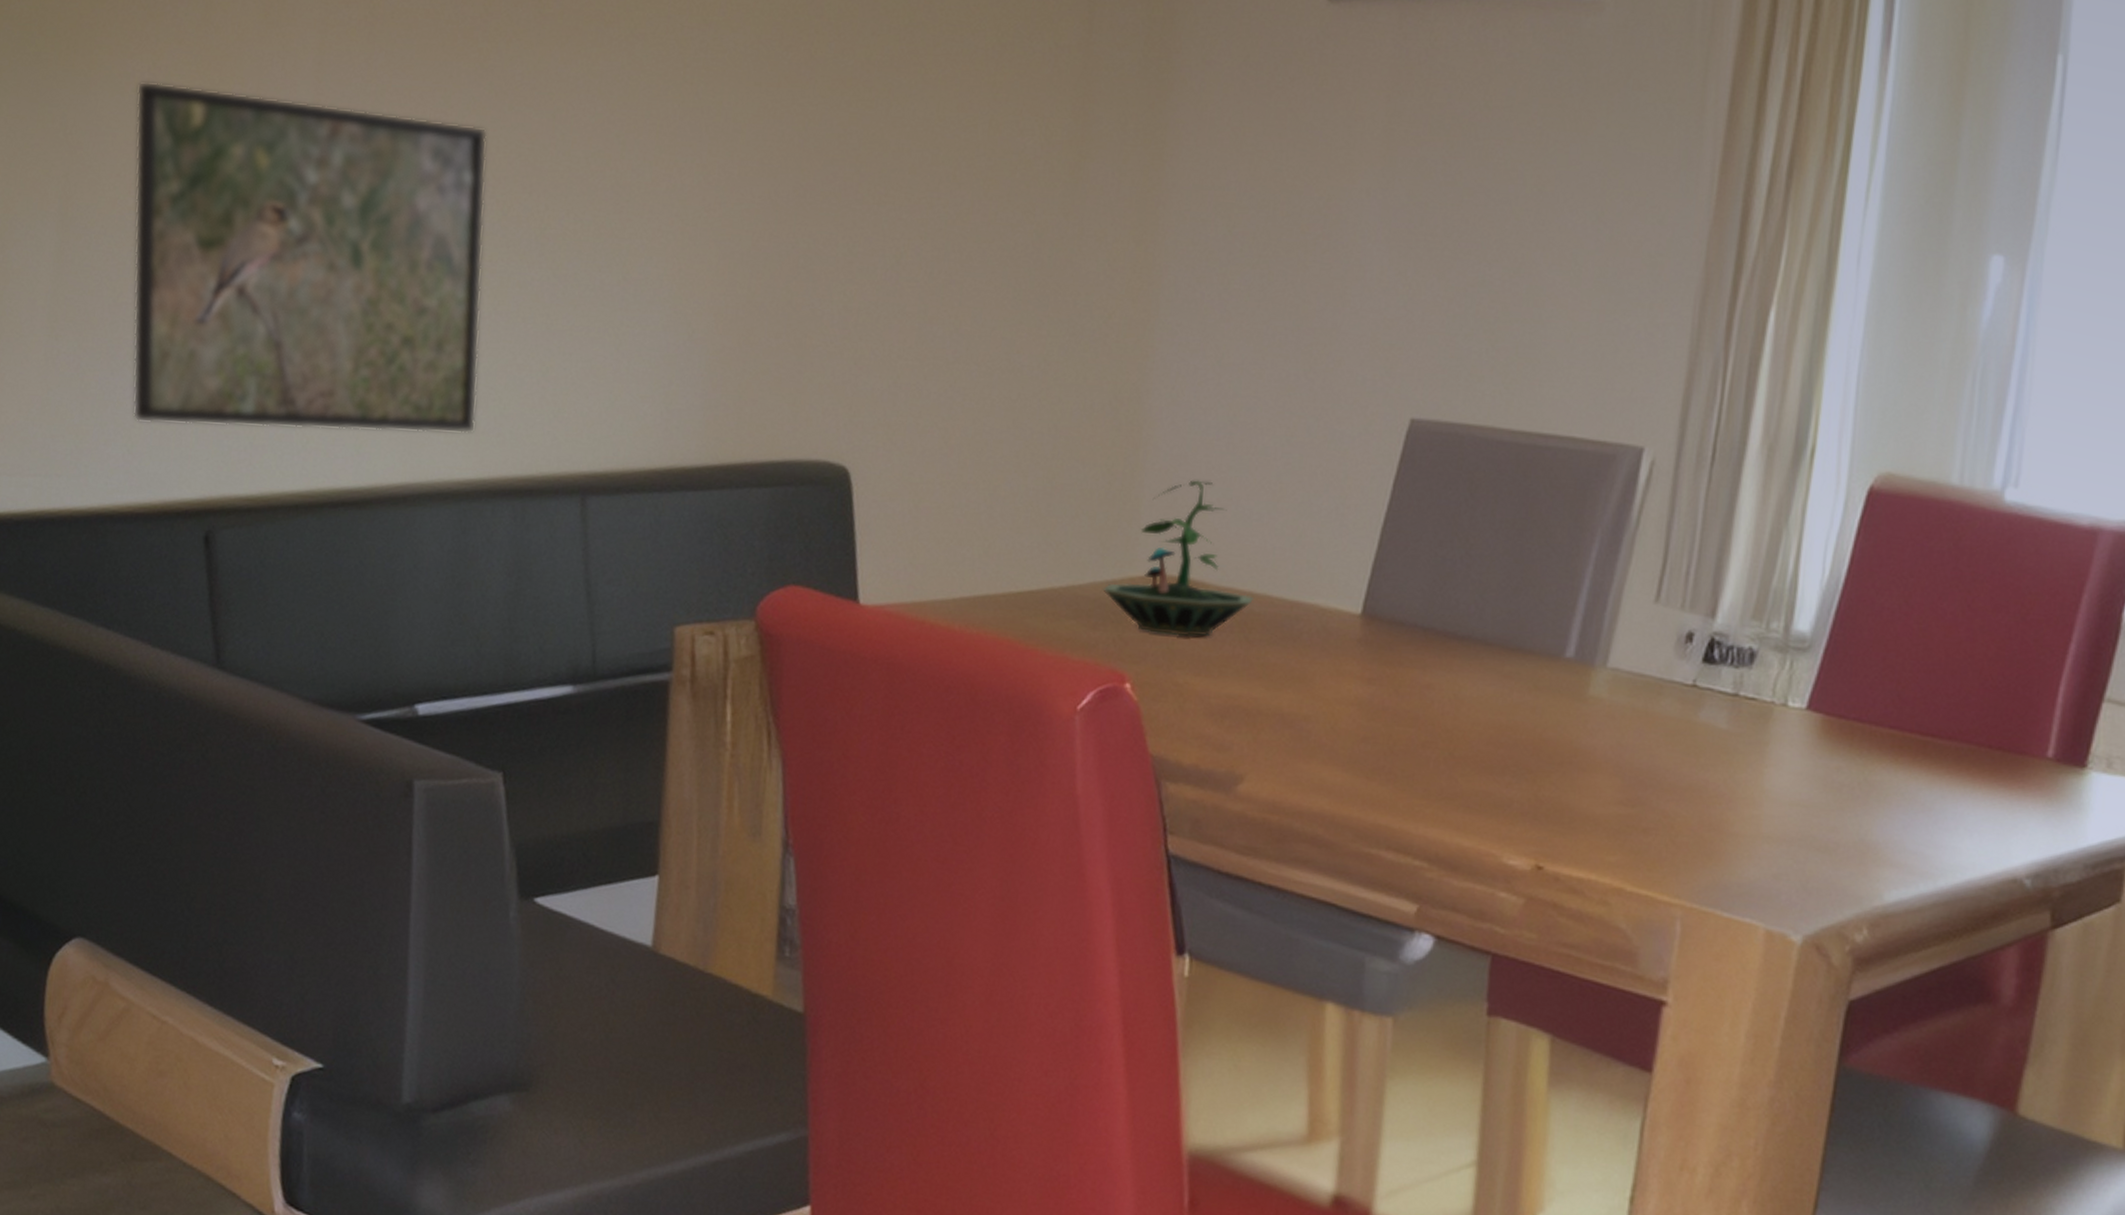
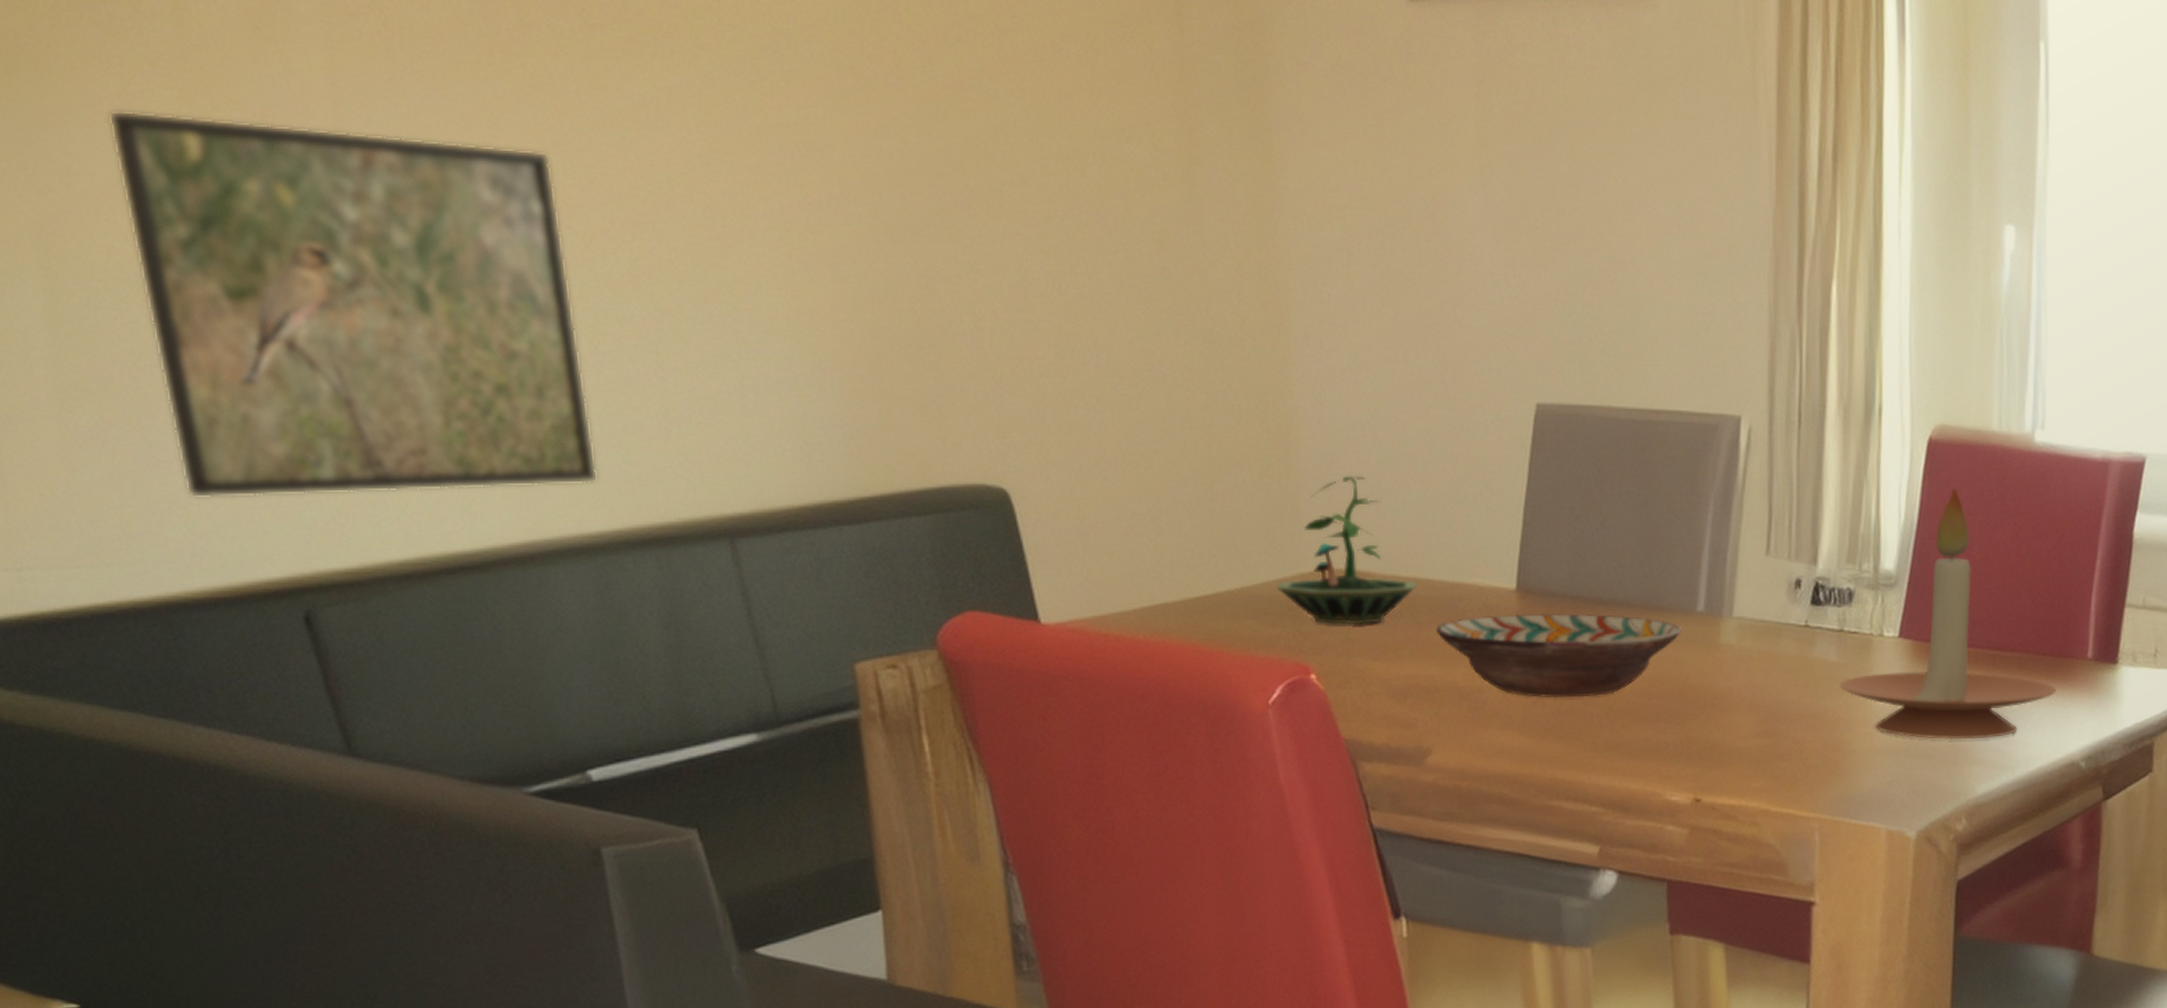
decorative bowl: none [1266,639,1546,740] -> present [1435,613,1683,699]
candle holder: none [1725,545,2003,838] -> present [1838,487,2057,739]

